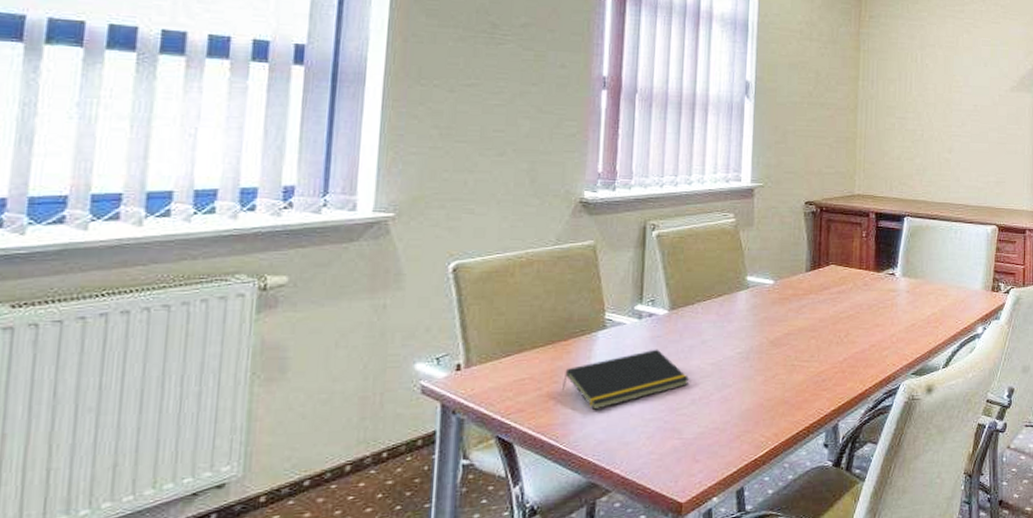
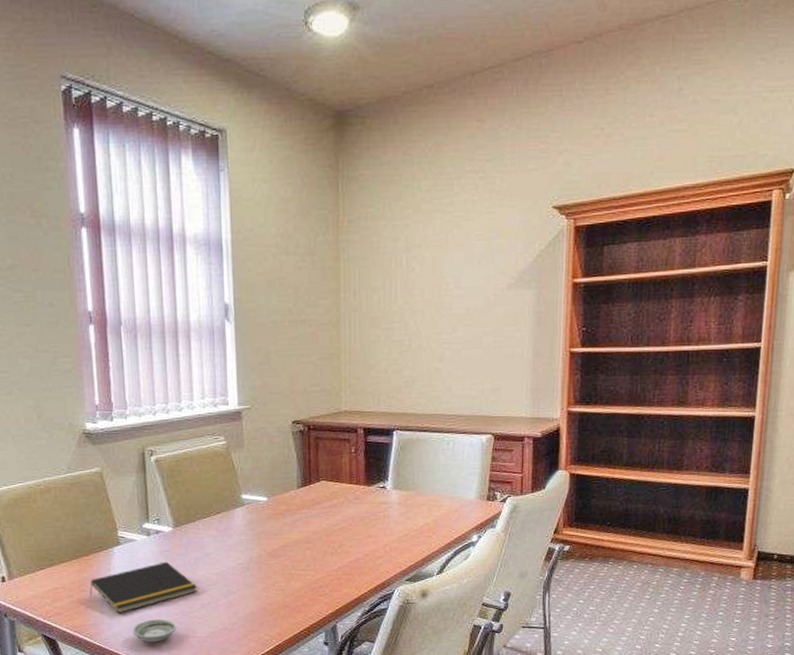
saucer: none [607,417,661,446] -> present [132,619,177,643]

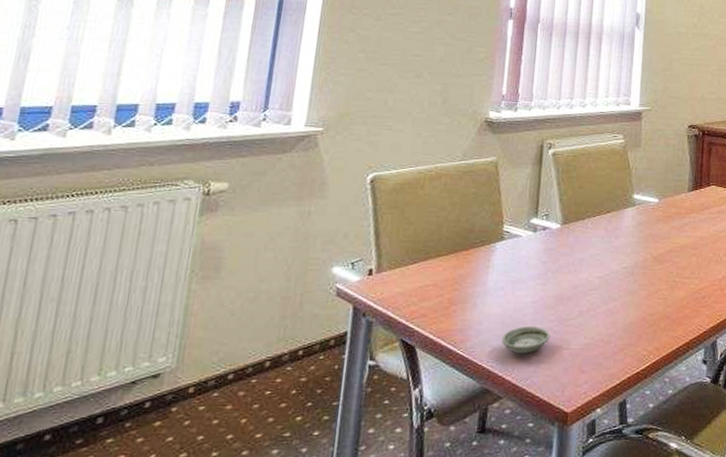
notepad: present [89,561,198,613] -> none [461,261,579,317]

